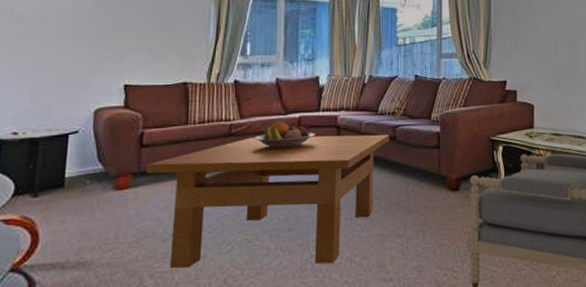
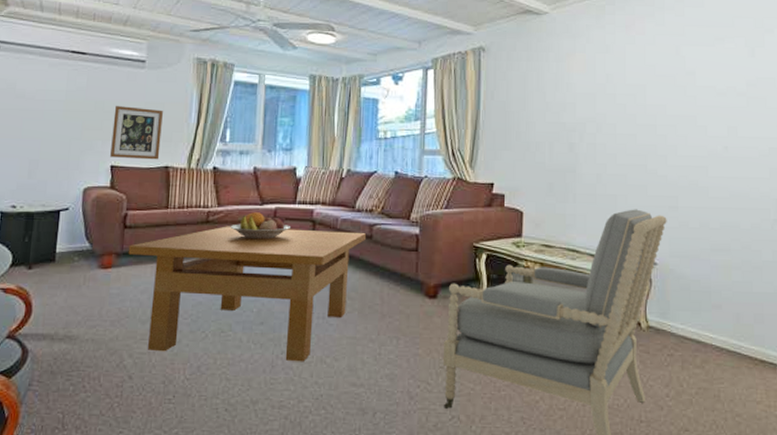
wall art: none [123,25,179,77] -> present [110,106,163,160]

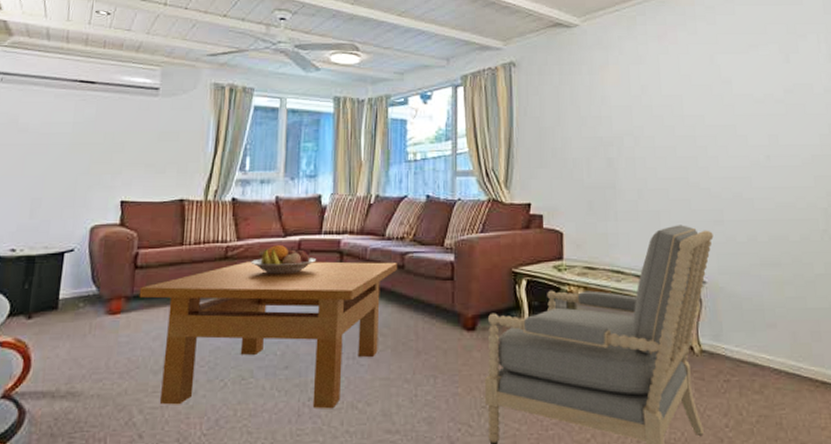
wall art: present [110,106,163,160] -> none [120,137,178,193]

